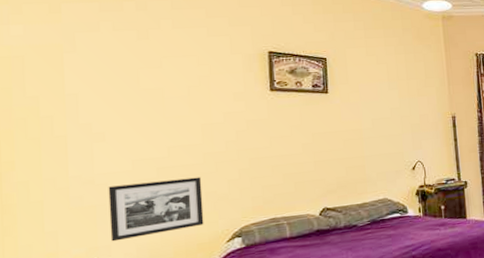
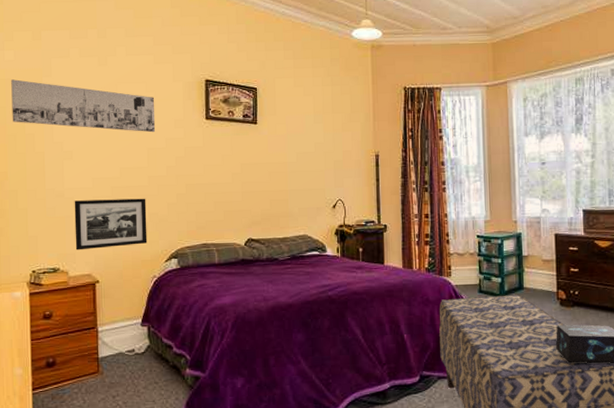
wall art: none [19,56,211,108] -> present [11,79,156,133]

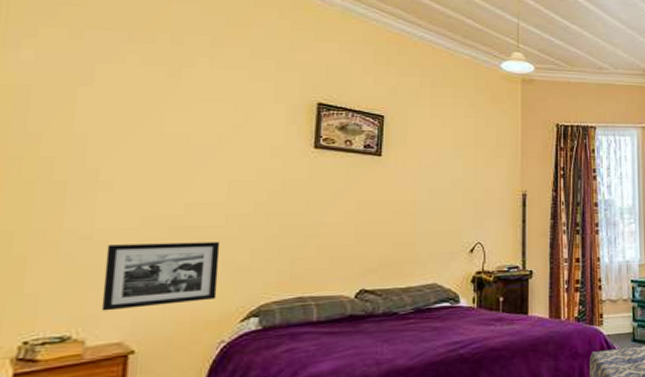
wall art: present [11,79,156,133] -> none [19,86,246,161]

